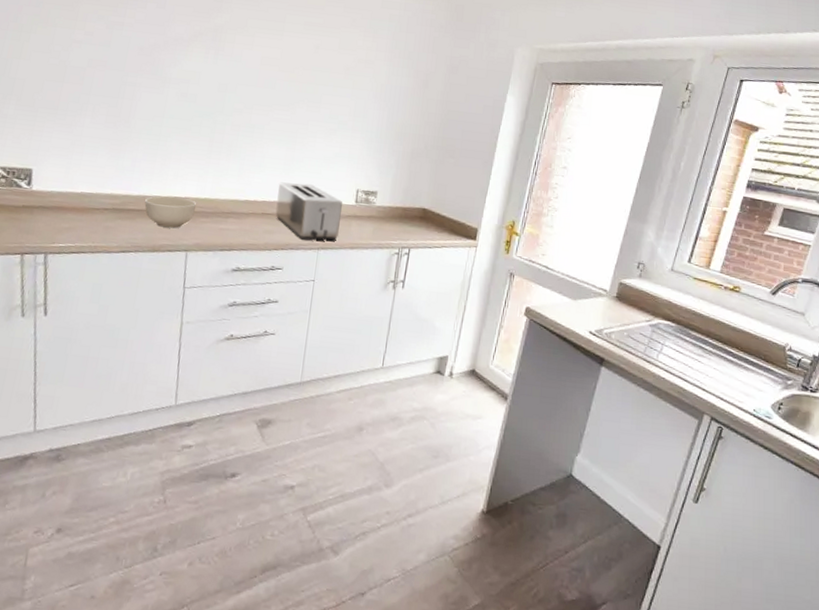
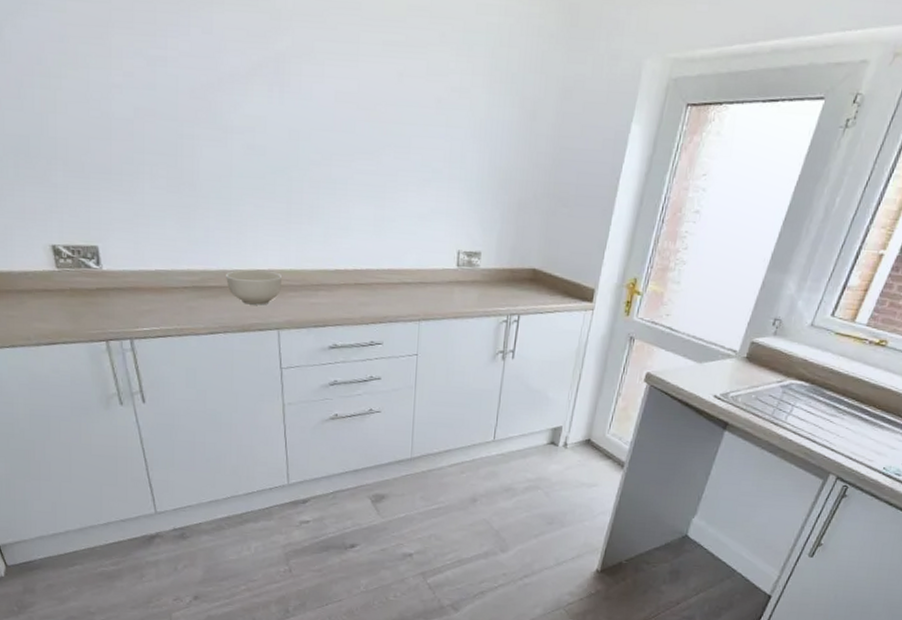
toaster: present [275,182,342,241] -> none [369,246,442,311]

